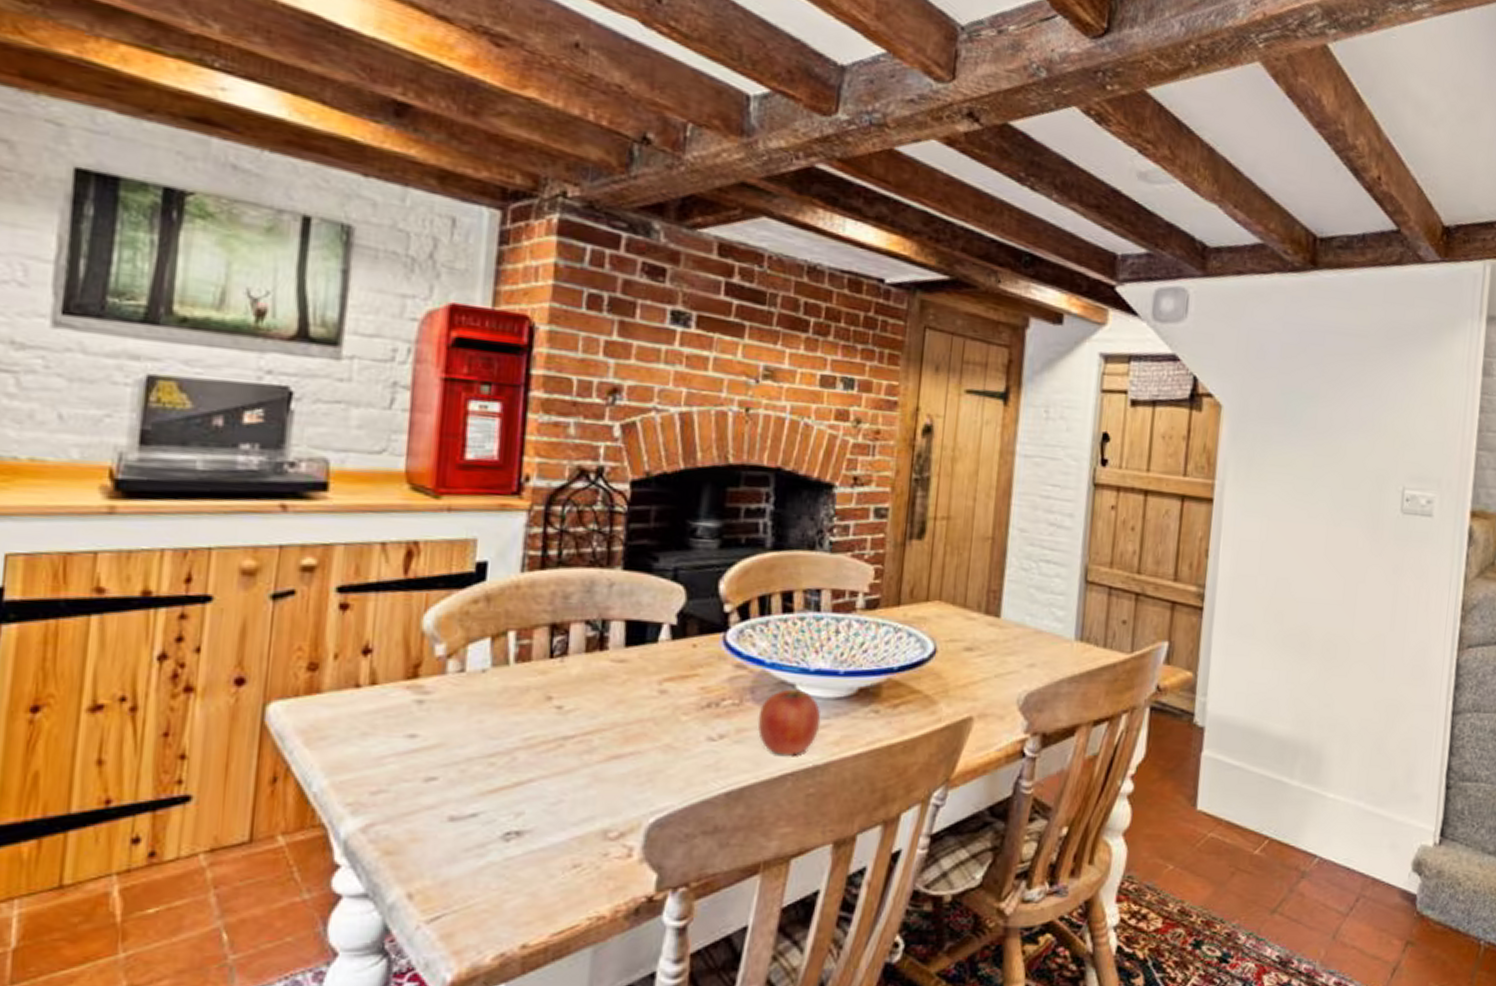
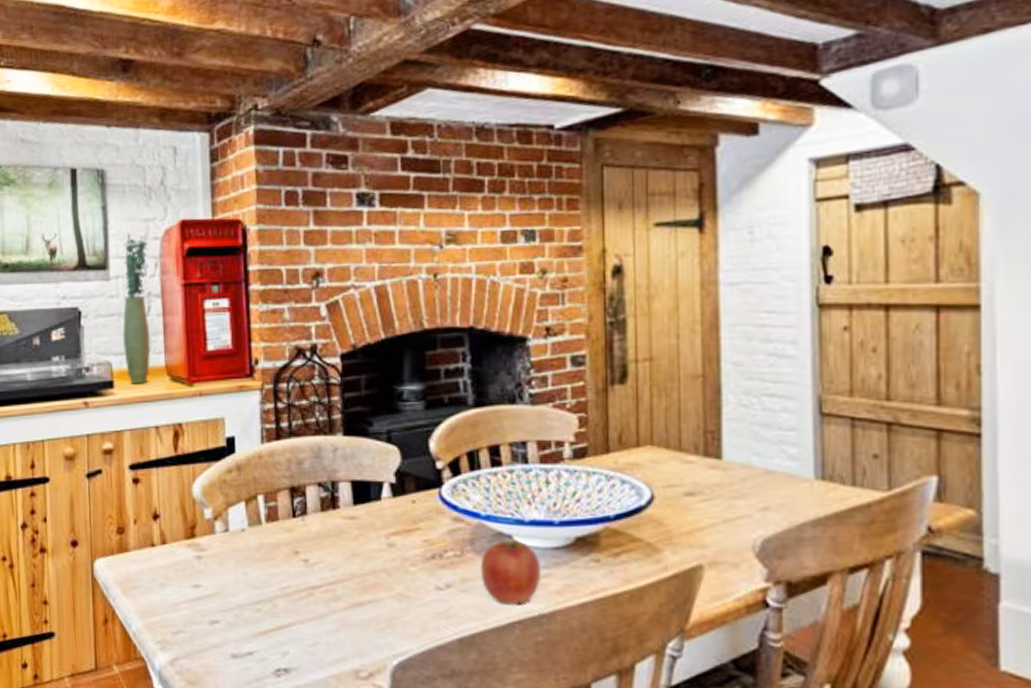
vase: none [348,308,401,490] -> present [122,234,151,384]

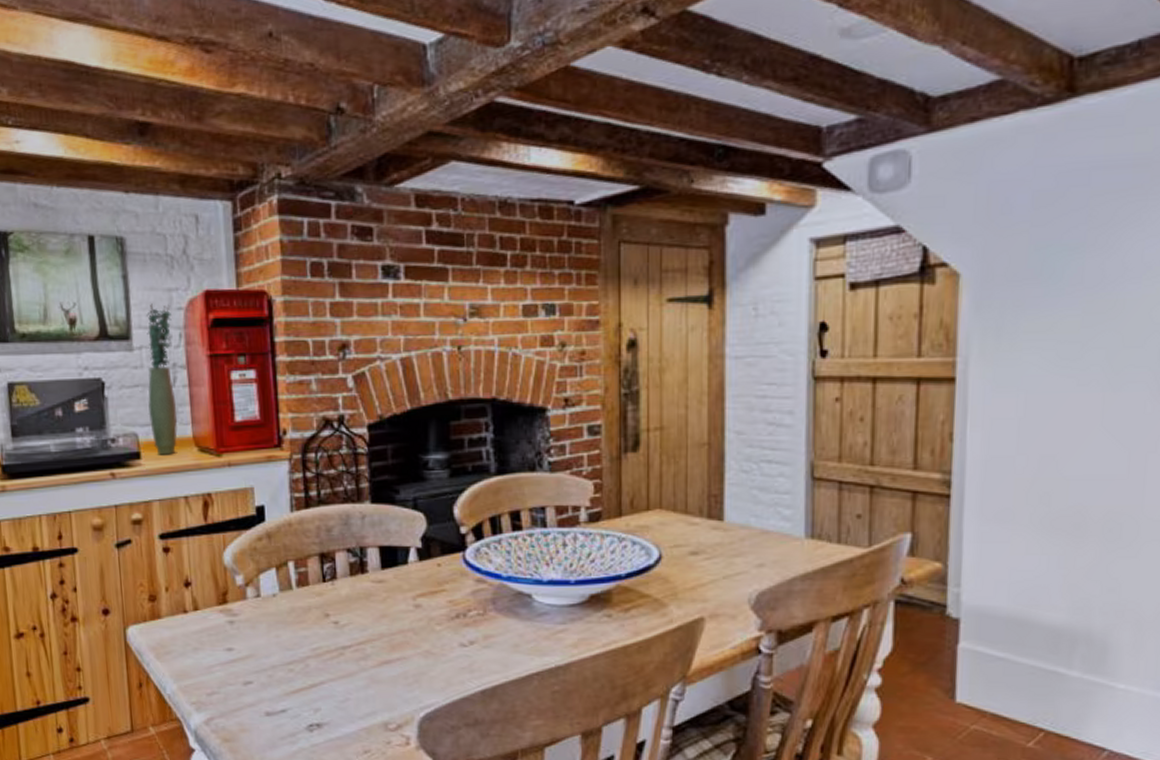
fruit: present [480,539,542,604] -> none [501,597,558,658]

